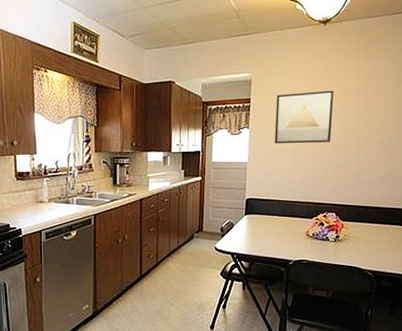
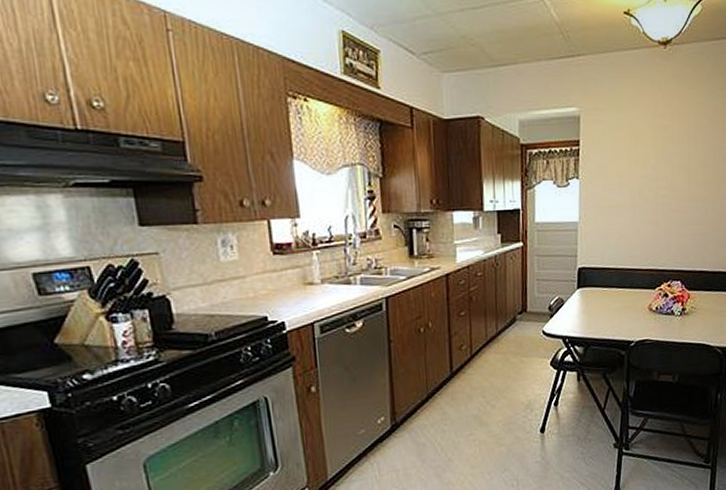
wall art: present [275,90,334,144] -> none [609,130,676,199]

